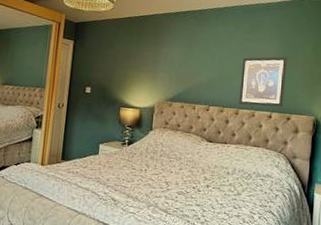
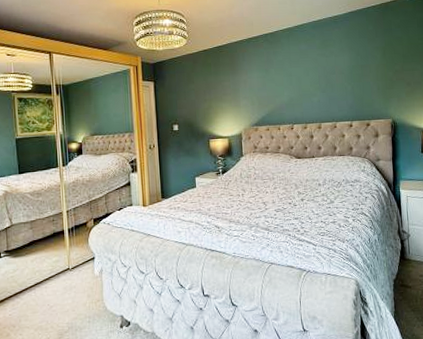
wall art: present [239,56,287,107] -> none [318,66,362,119]

